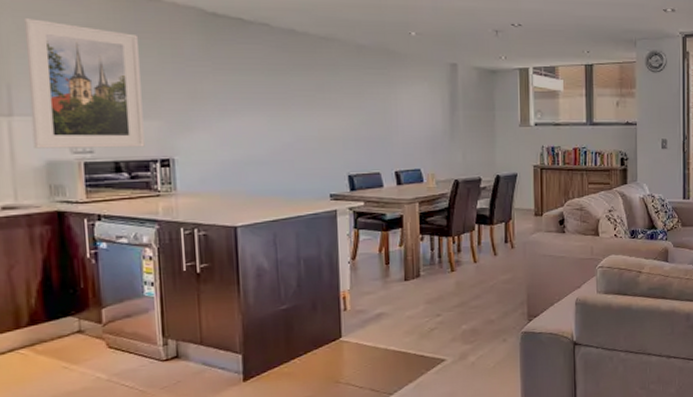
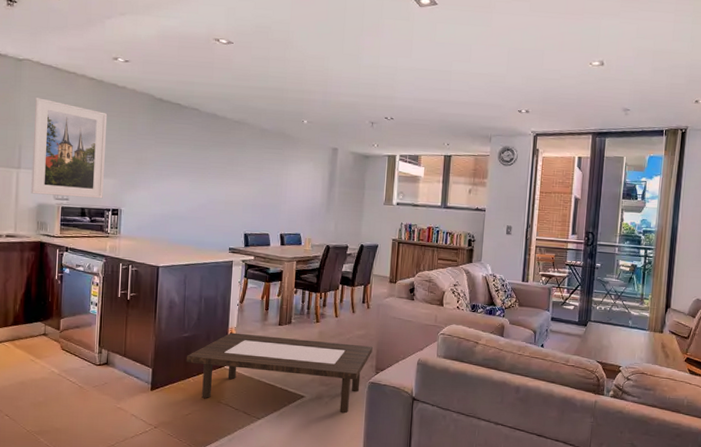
coffee table: none [287,291,522,380] -> present [186,332,373,414]

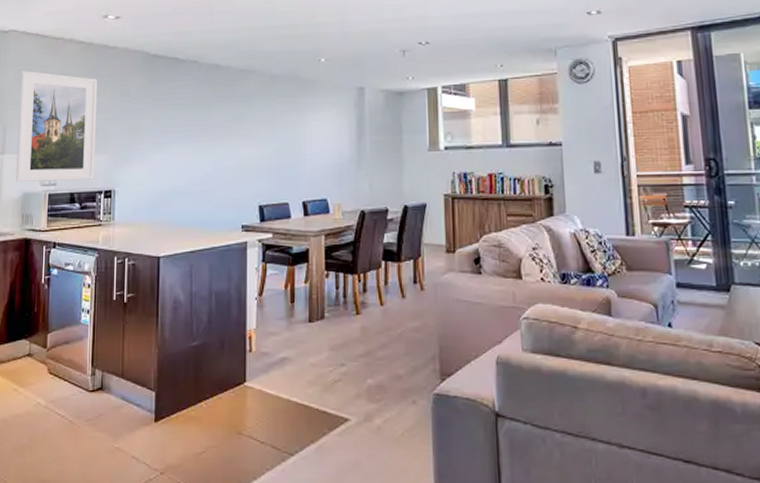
coffee table: present [186,332,373,414] -> none [196,336,433,442]

